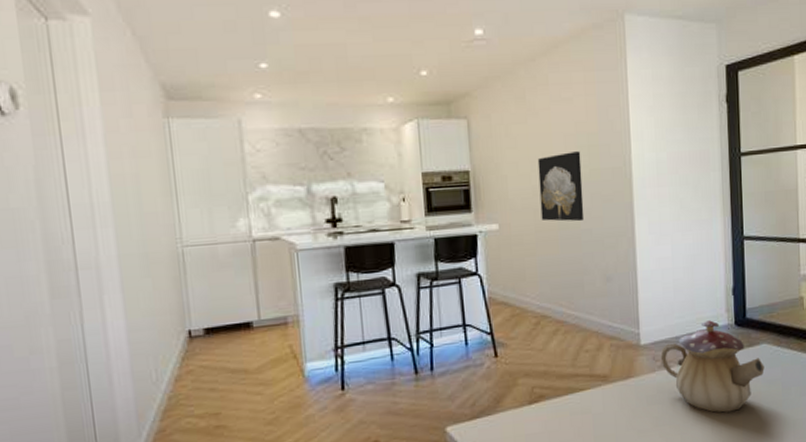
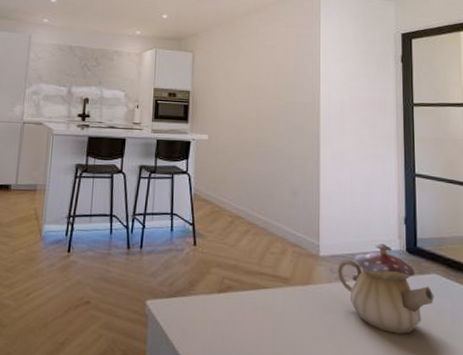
wall art: present [537,151,585,222] -> none [243,86,279,142]

